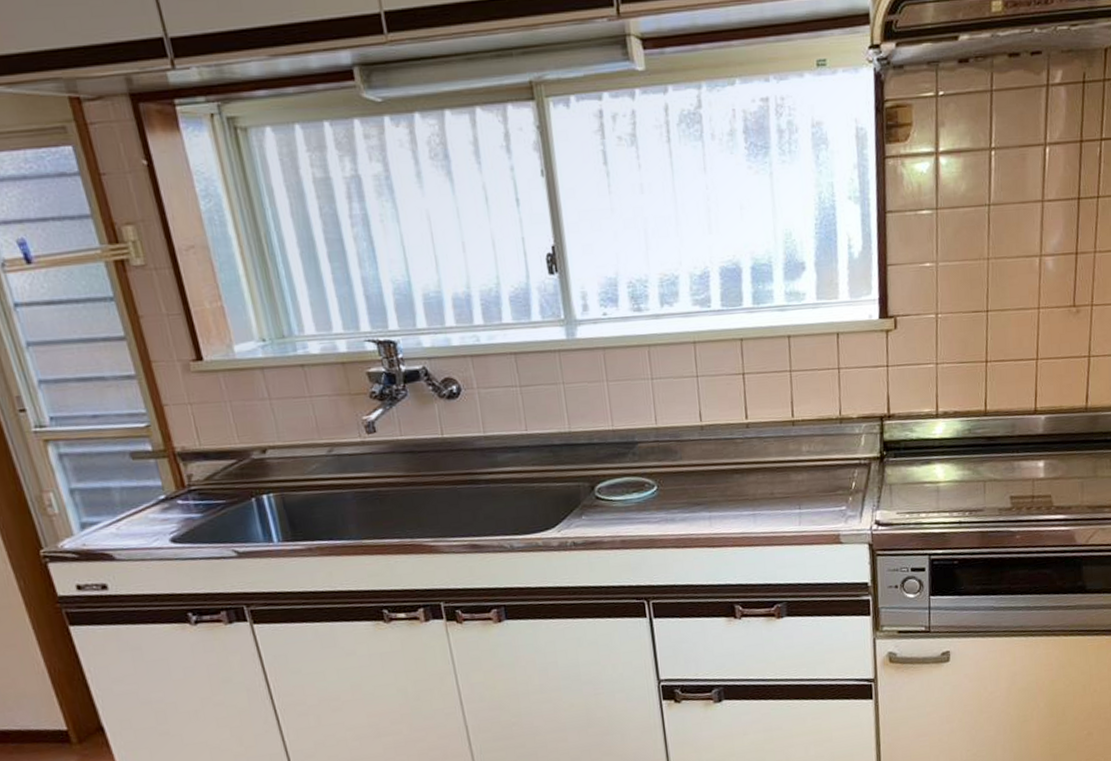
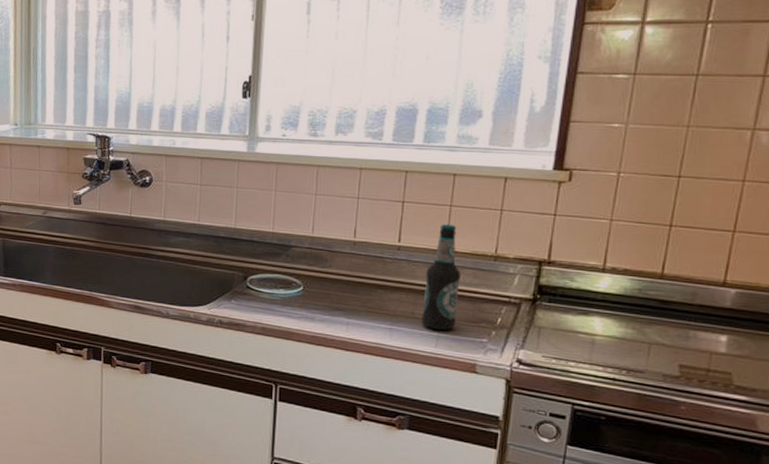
bottle: none [778,391,815,507] -> present [422,223,462,331]

